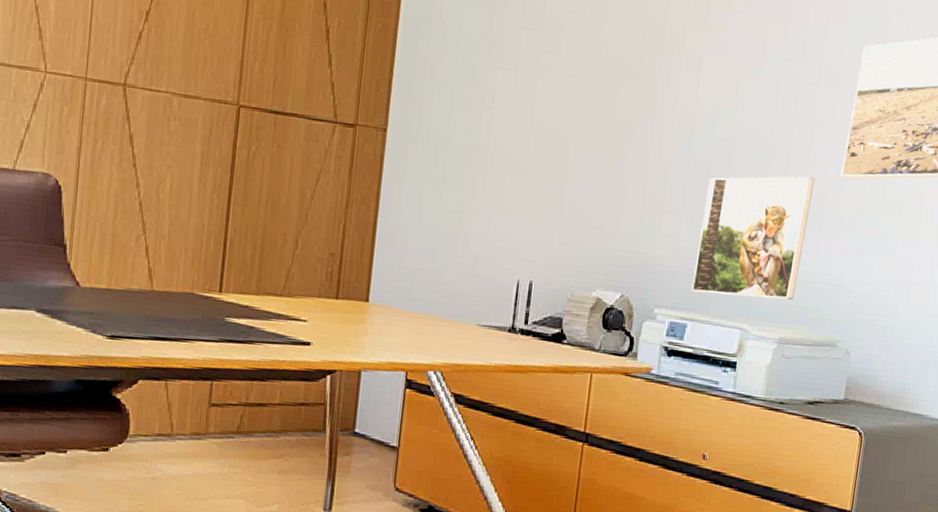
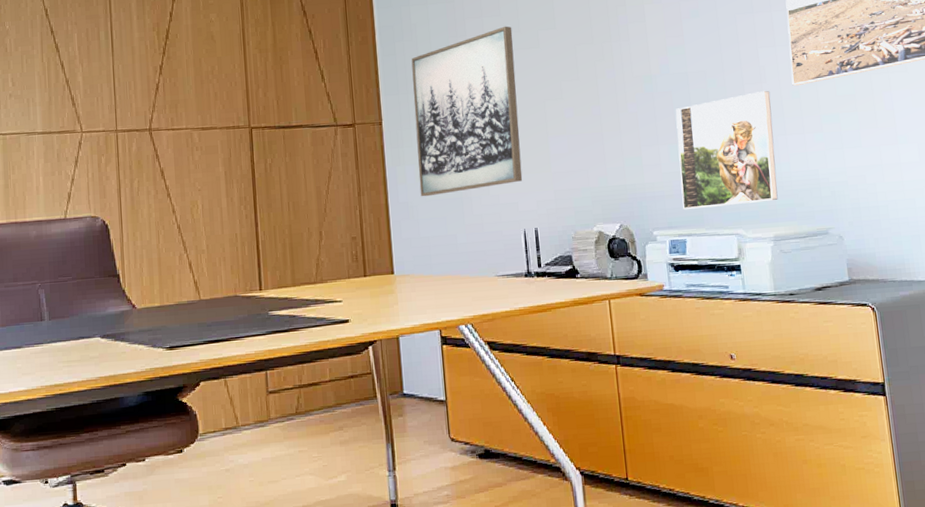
wall art: none [413,44,553,227] -> present [411,26,523,197]

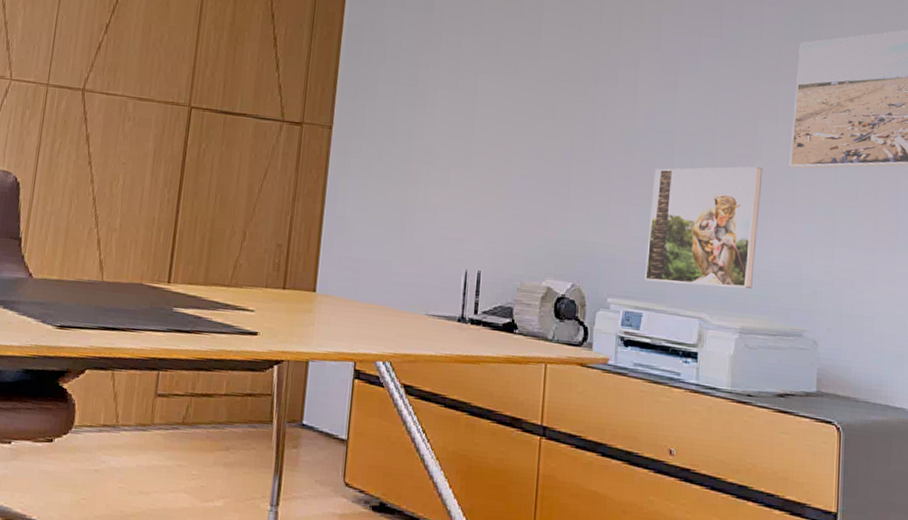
wall art: present [411,26,523,197] -> none [360,46,491,218]

